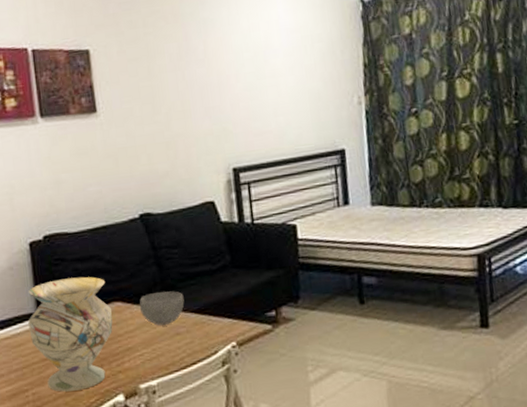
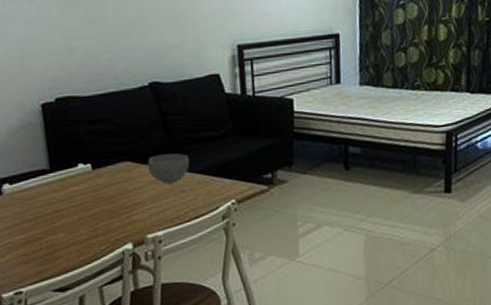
decorative vase: present [28,276,113,392] -> none [40,137,123,240]

